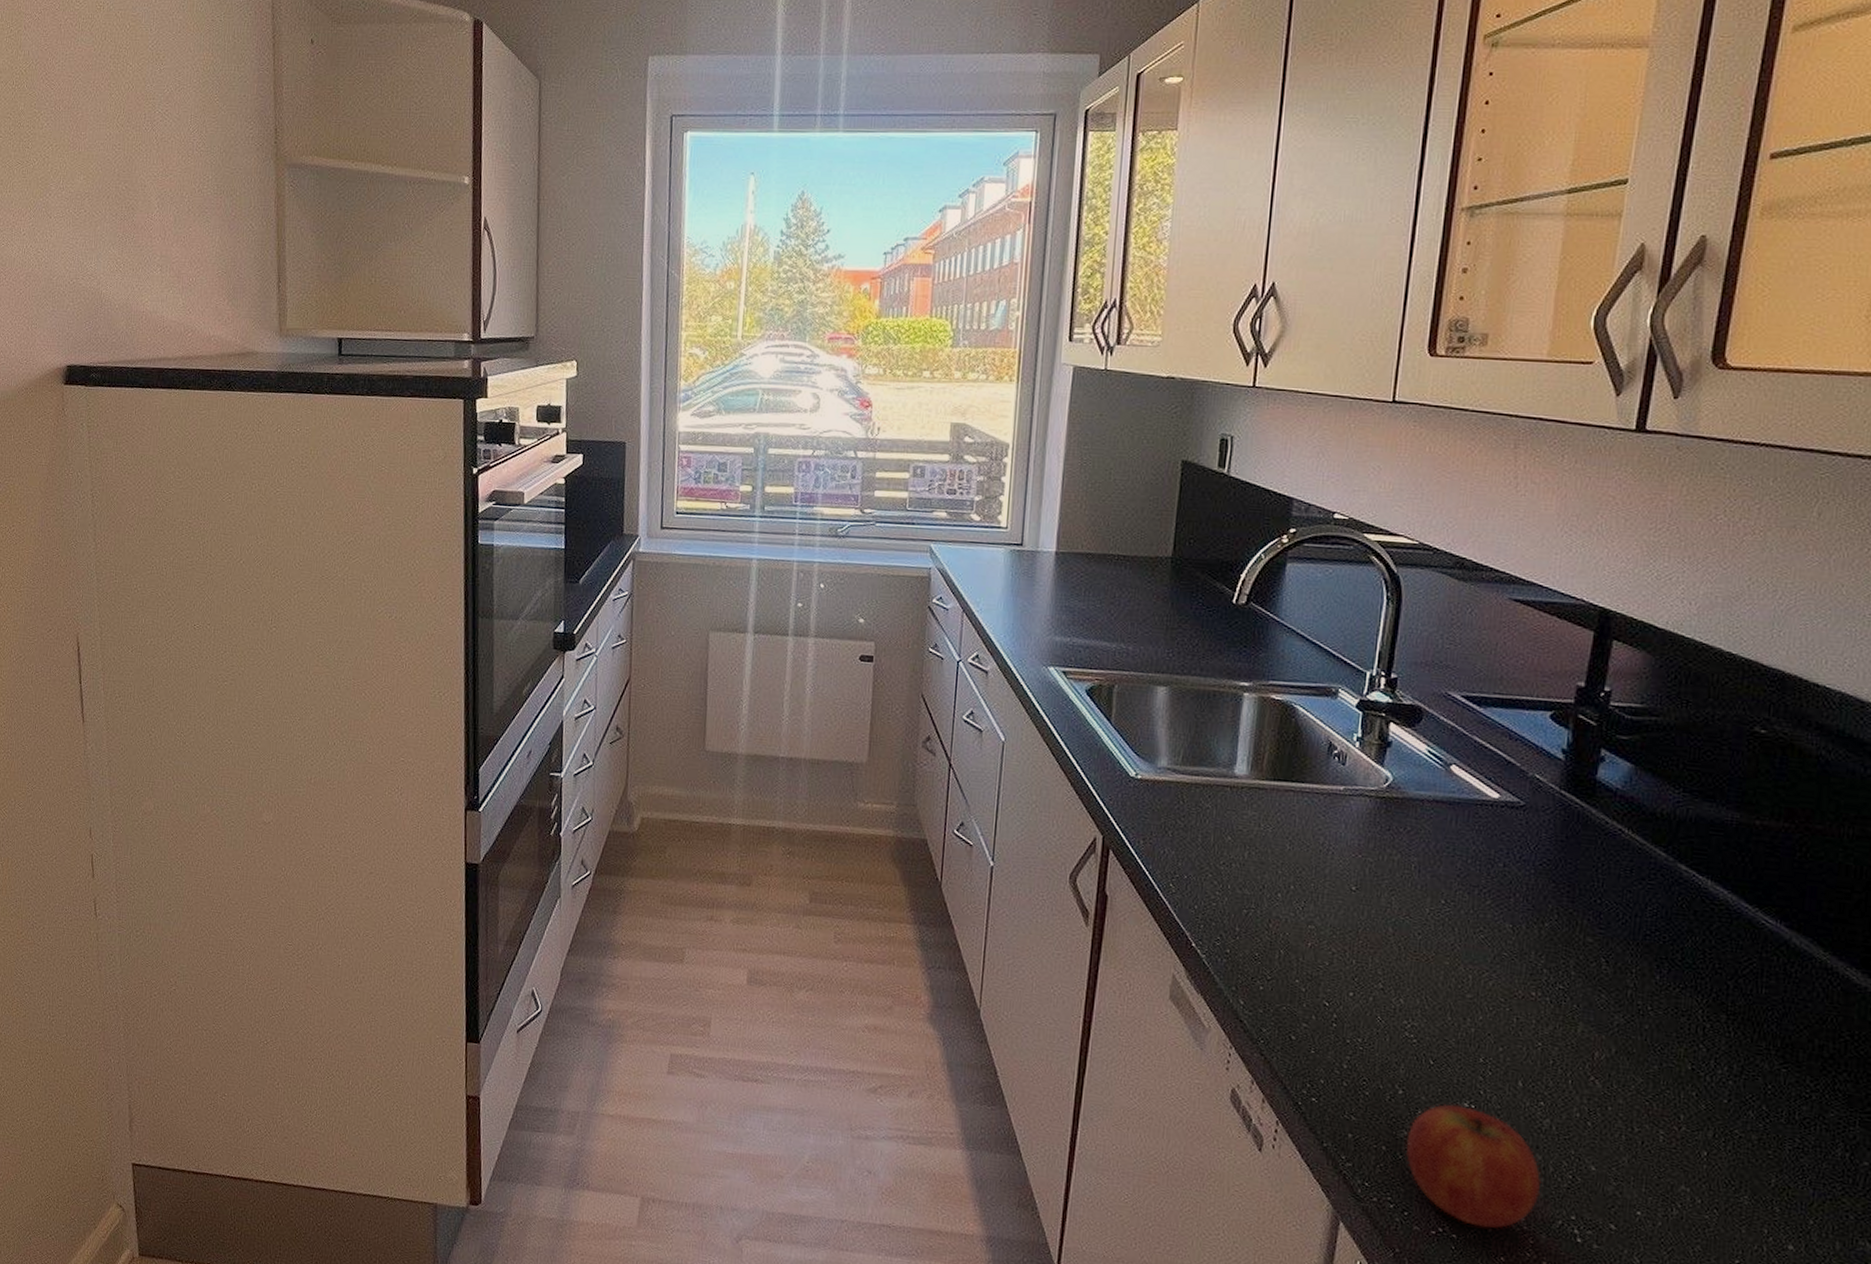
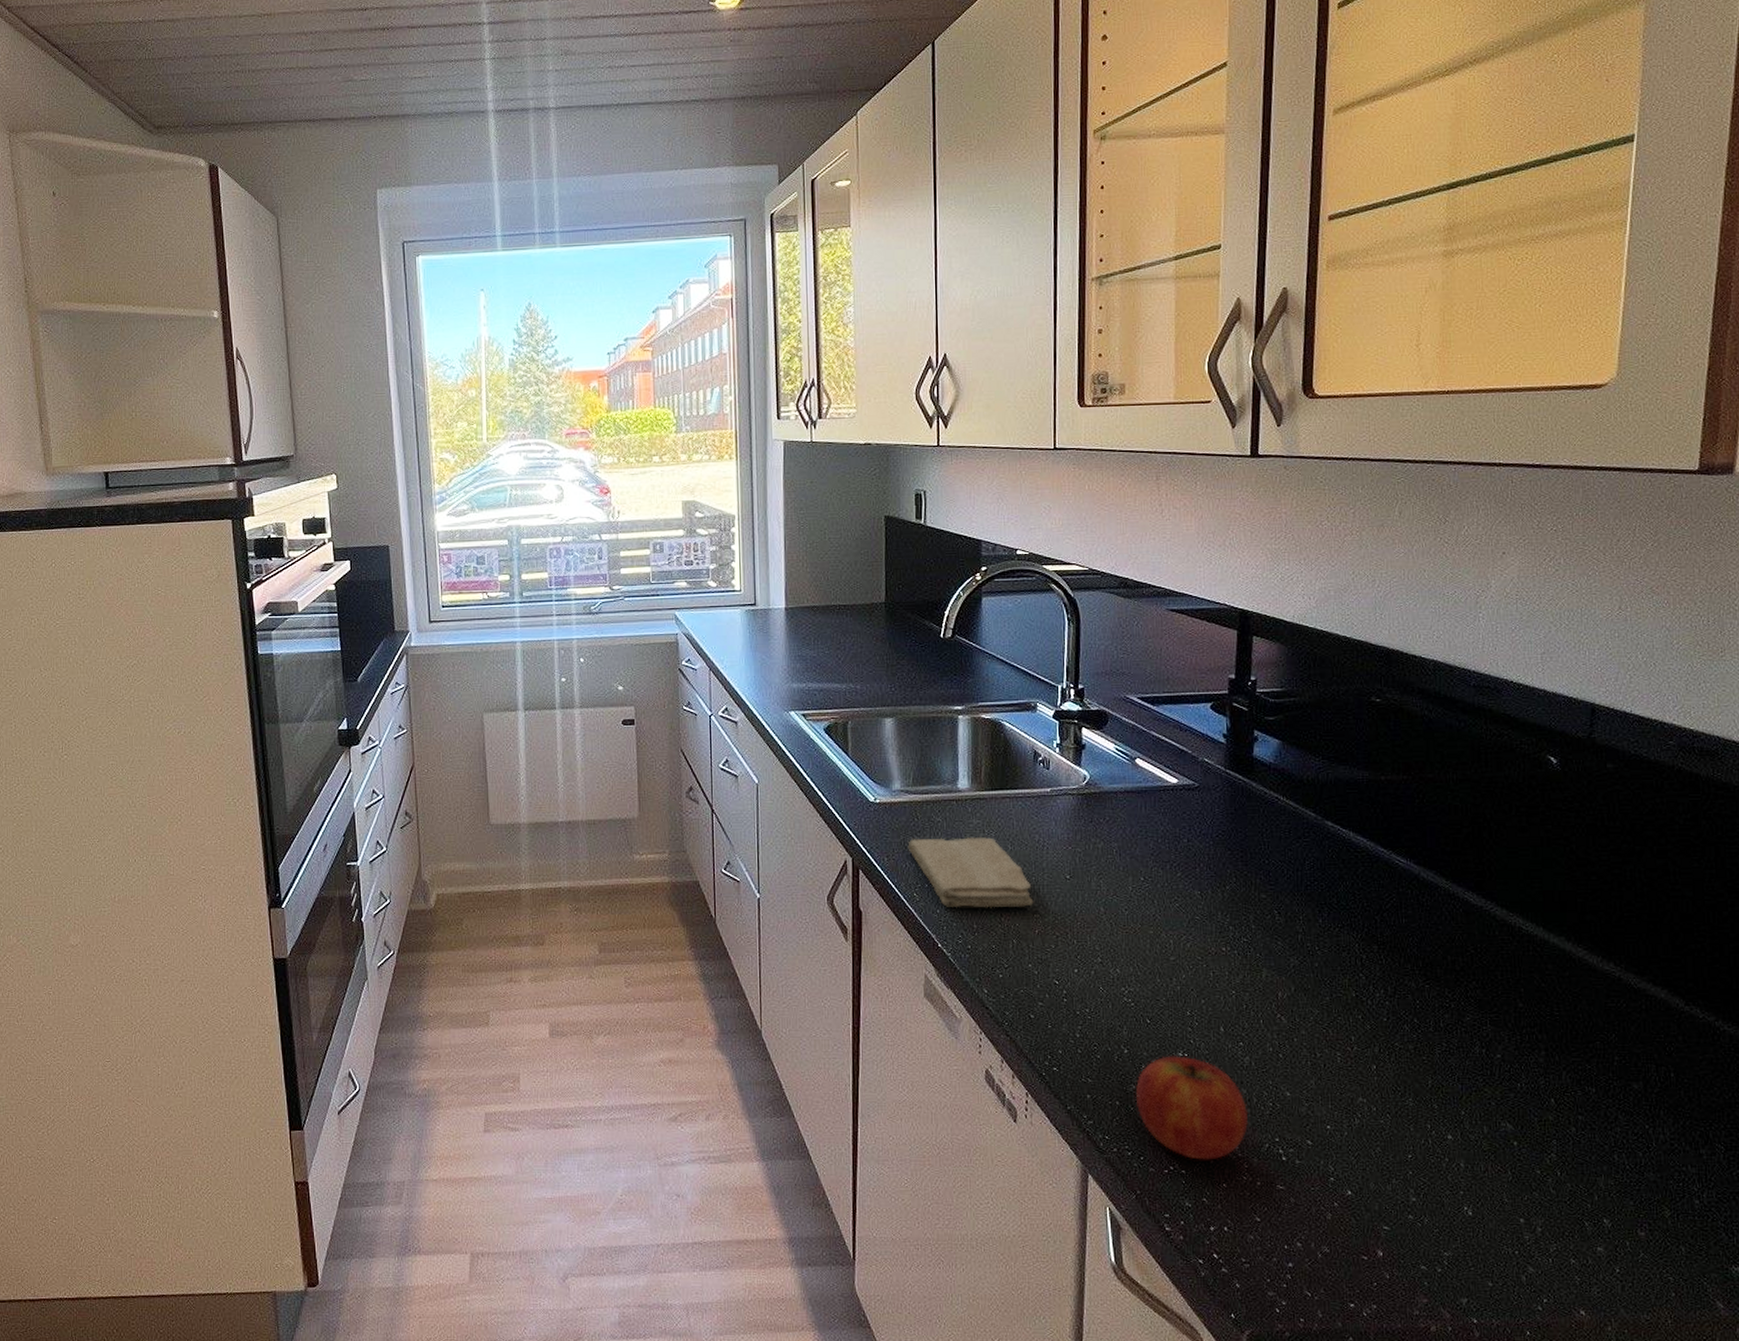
washcloth: none [1168,824,1310,915] -> present [907,837,1034,908]

